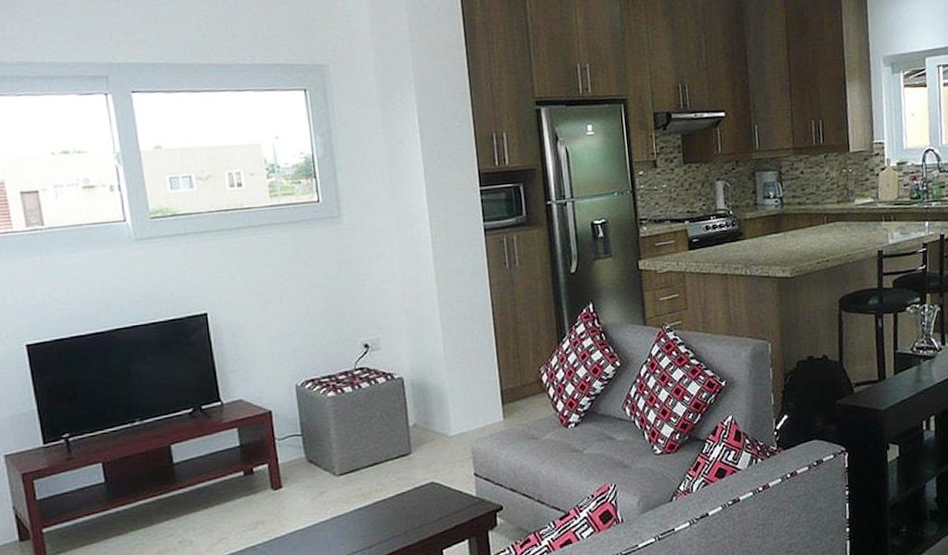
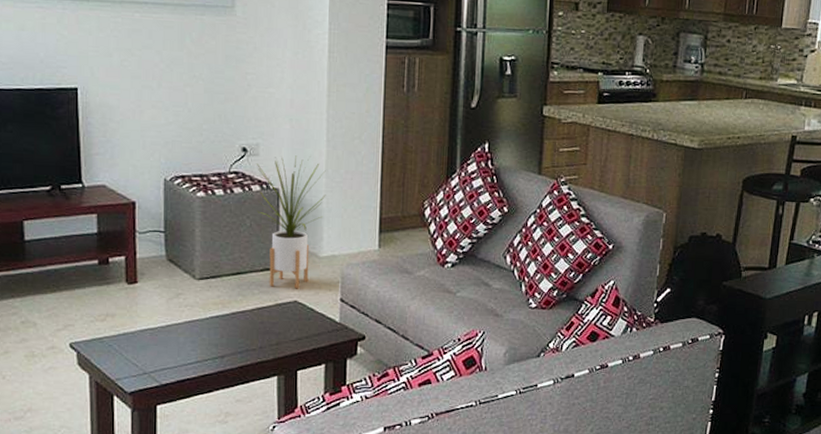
house plant: none [380,344,448,471] -> present [257,155,326,289]

